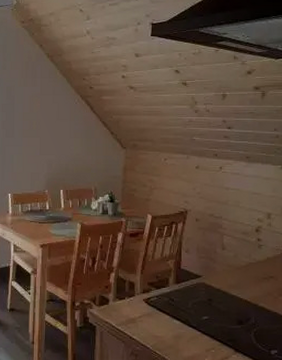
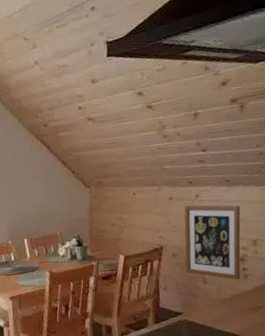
wall art: none [207,175,258,249] -> present [184,205,241,280]

